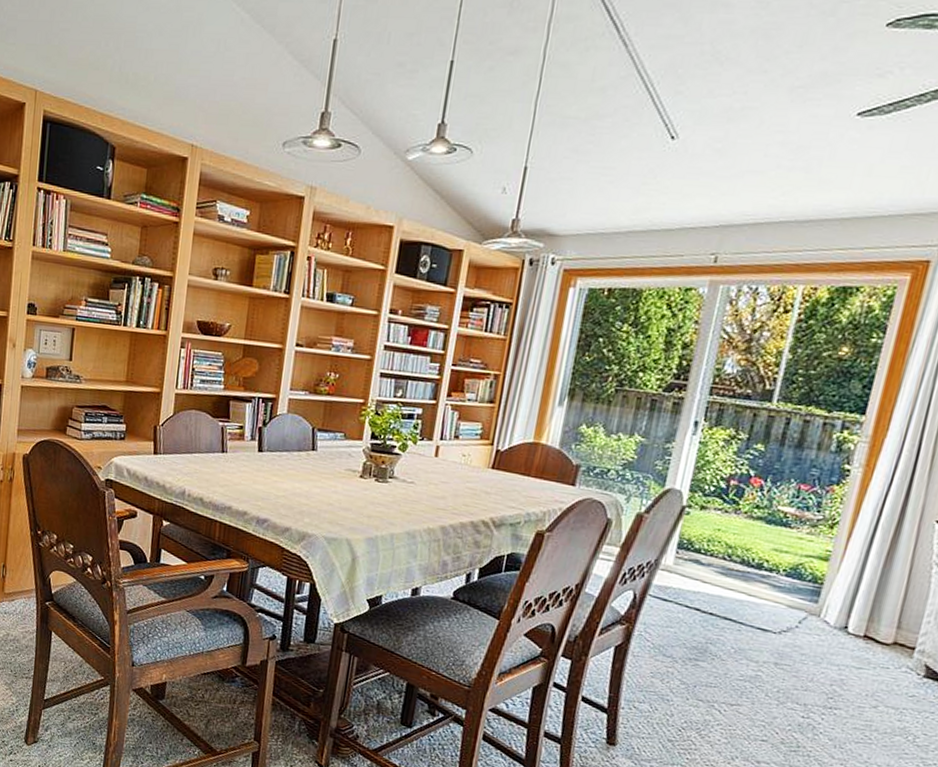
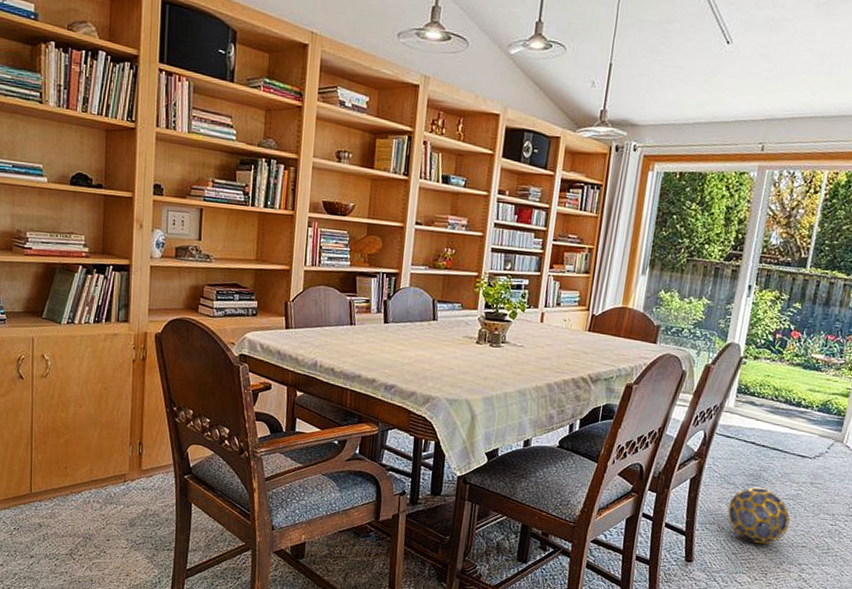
ball: none [662,663,746,734] -> present [727,487,791,545]

